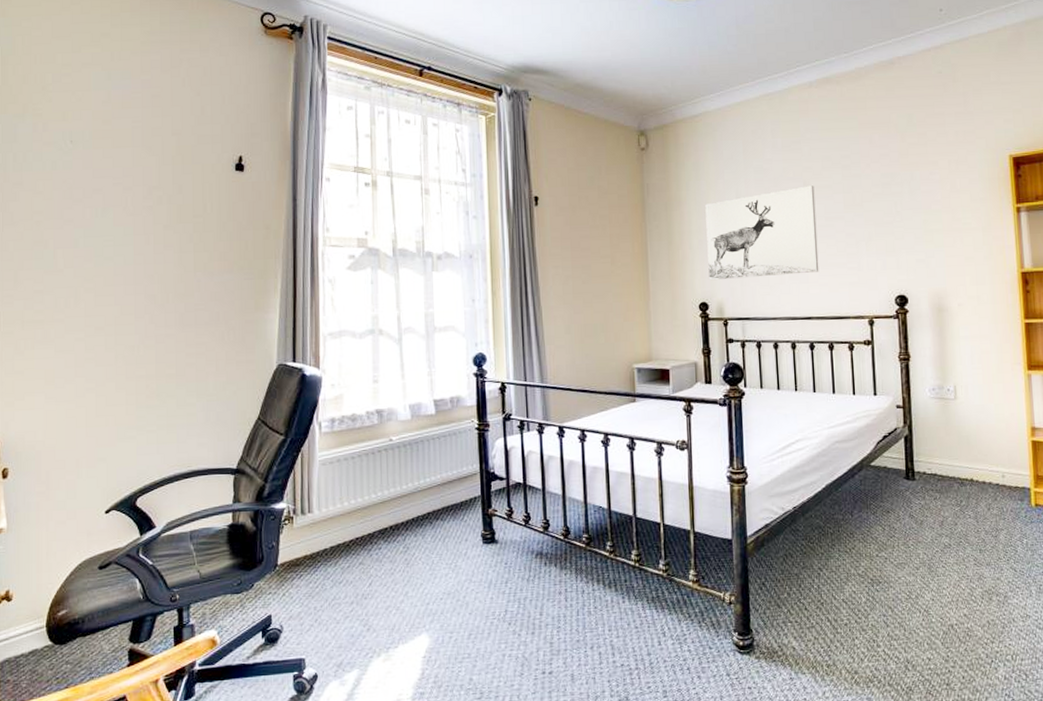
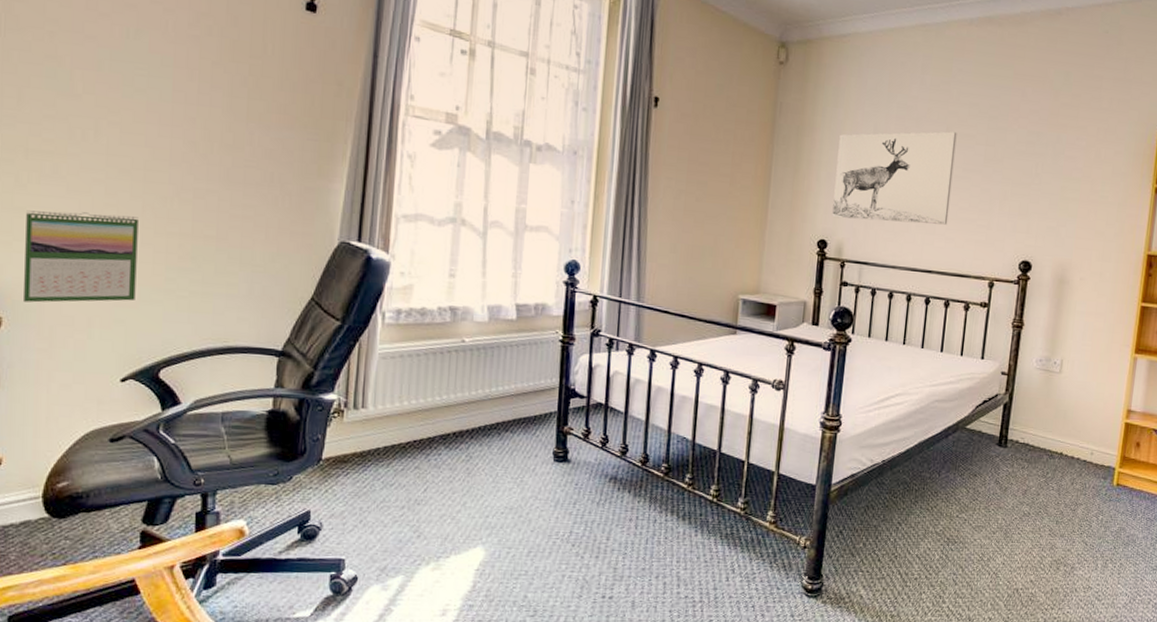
calendar: none [24,366,114,452] -> present [24,210,139,303]

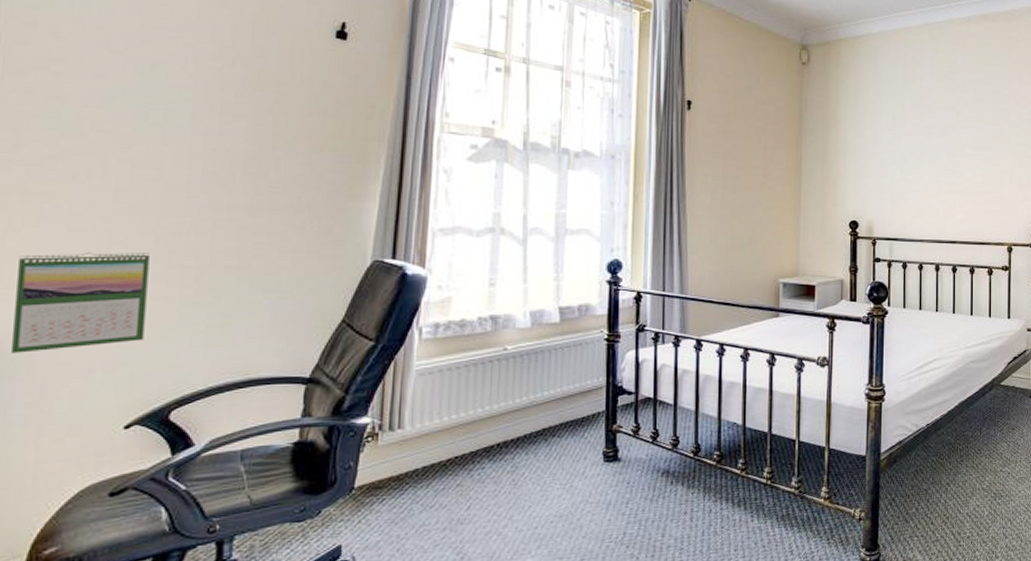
wall art: present [832,131,957,225] -> none [861,115,966,200]

